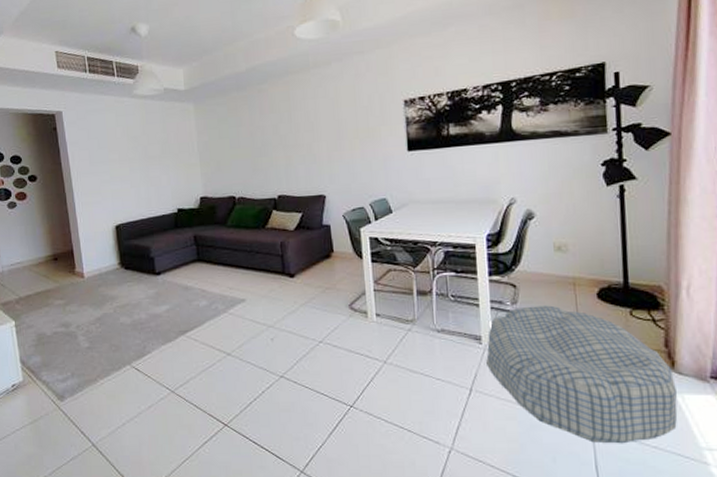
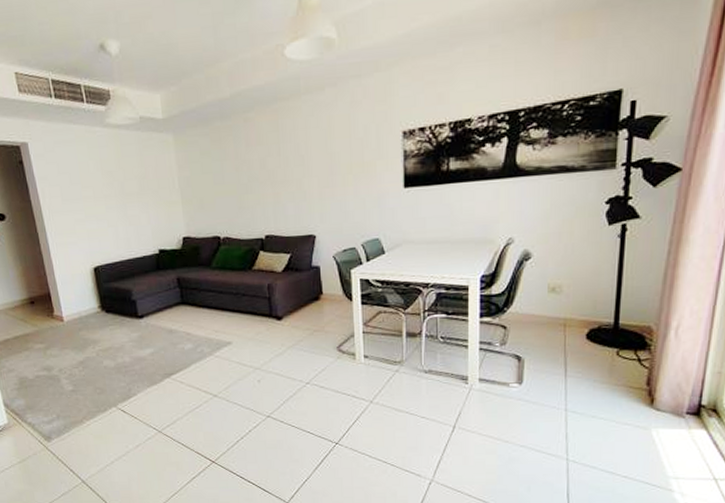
dog bed: present [486,305,678,444] -> none [471,346,652,474]

